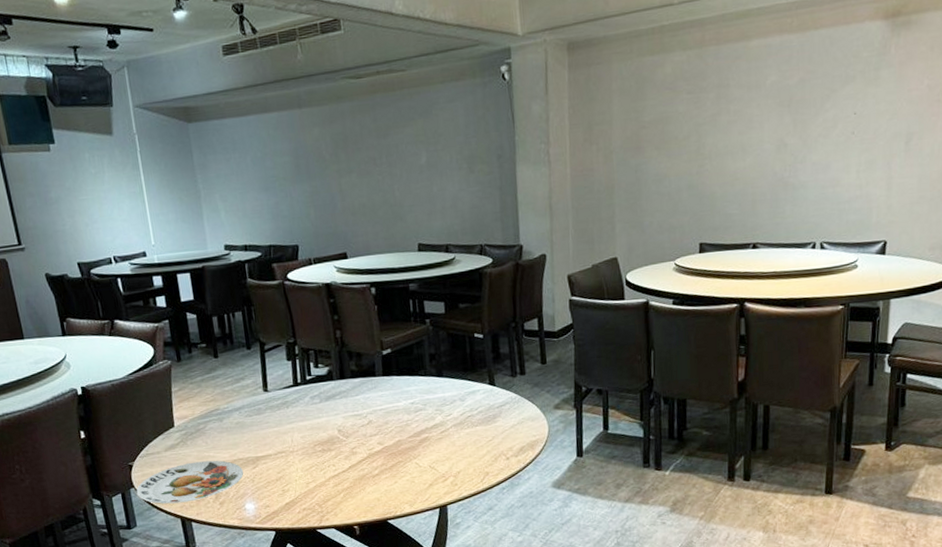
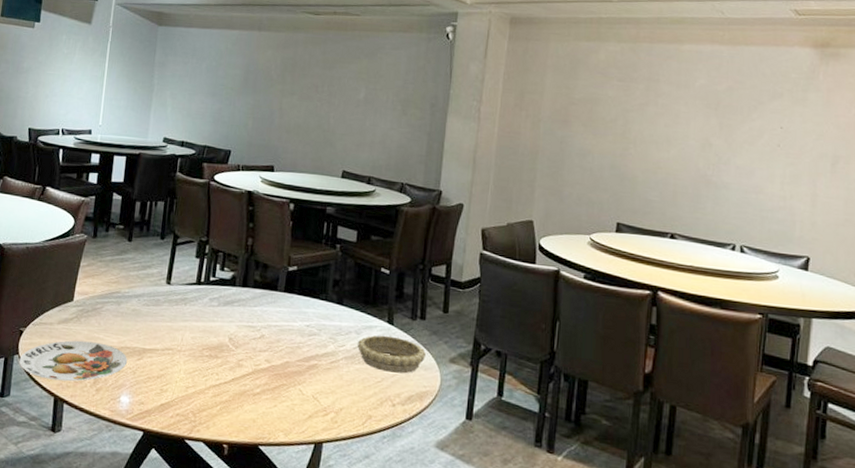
decorative bowl: none [464,396,531,431] -> present [358,335,426,374]

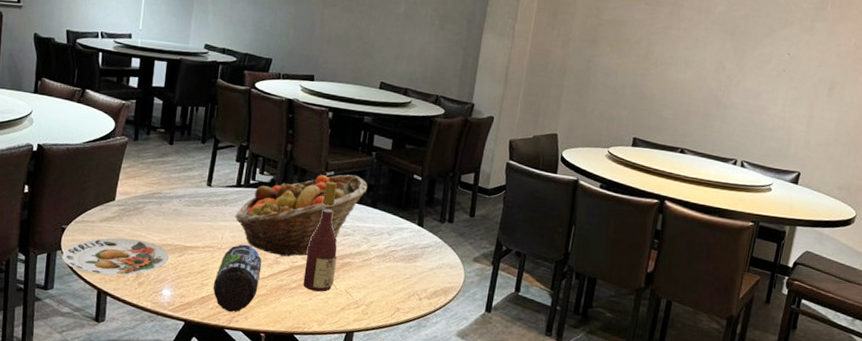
water bottle: none [173,346,224,421] -> present [213,244,262,313]
fruit basket: none [195,269,333,360] -> present [235,174,368,257]
wine bottle: none [267,276,303,398] -> present [303,180,338,292]
decorative bowl: present [358,335,426,374] -> none [389,236,452,271]

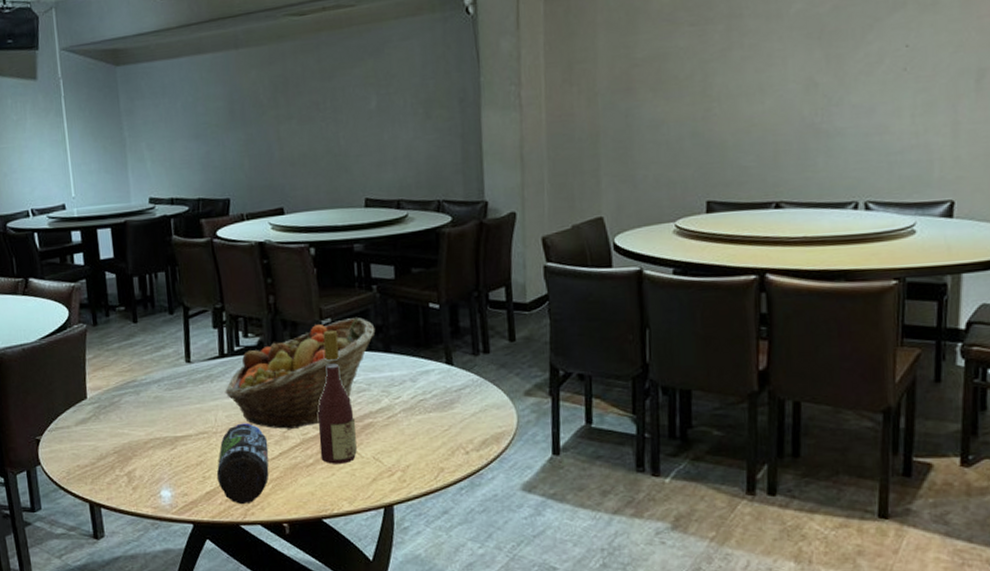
plate: present [62,237,169,276] -> none [42,438,160,486]

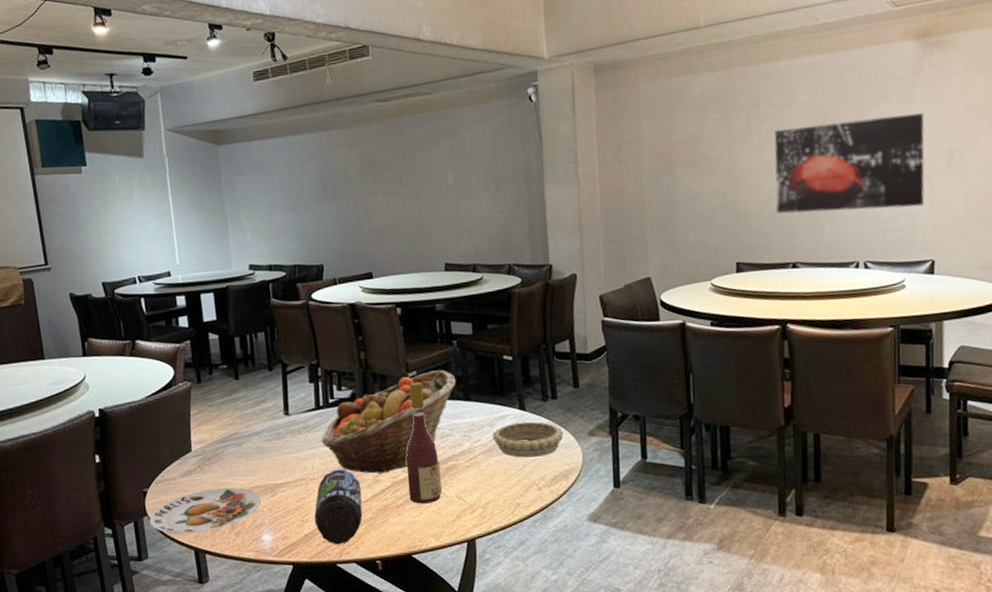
plate: none [42,438,160,486] -> present [149,487,261,534]
decorative bowl: none [415,378,496,419] -> present [493,421,564,458]
wall art: none [757,23,950,145] -> present [774,113,925,214]

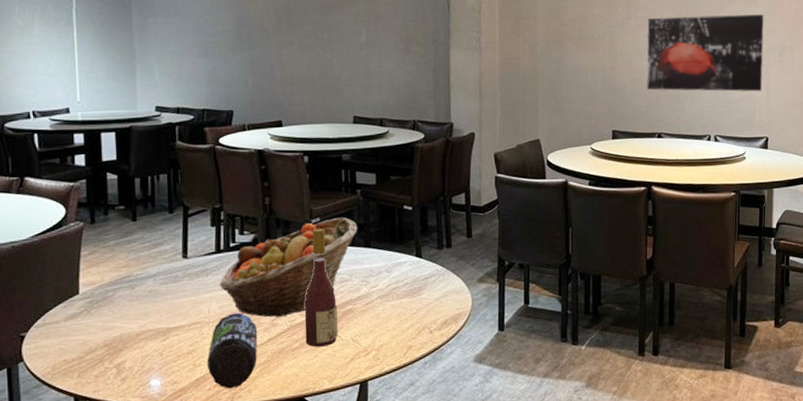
plate: present [149,487,261,534] -> none [25,331,151,381]
decorative bowl: present [493,421,564,458] -> none [390,268,456,303]

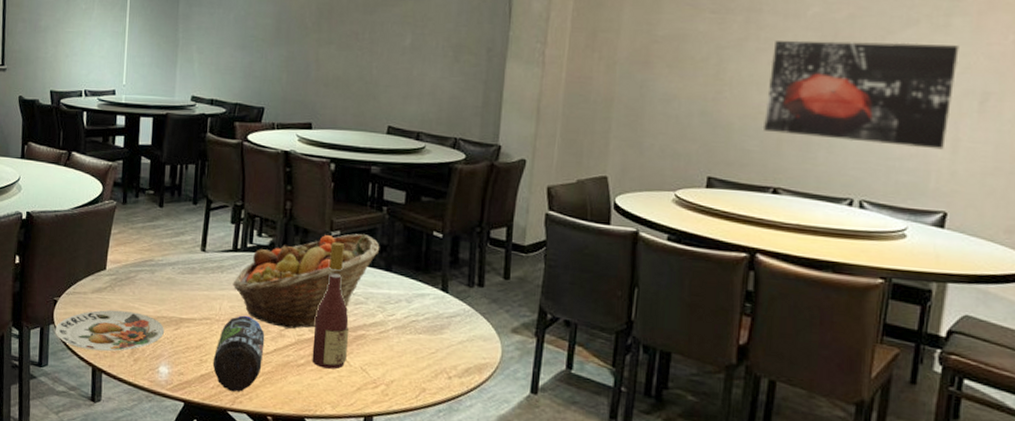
plate: none [25,331,151,381] -> present [55,309,164,351]

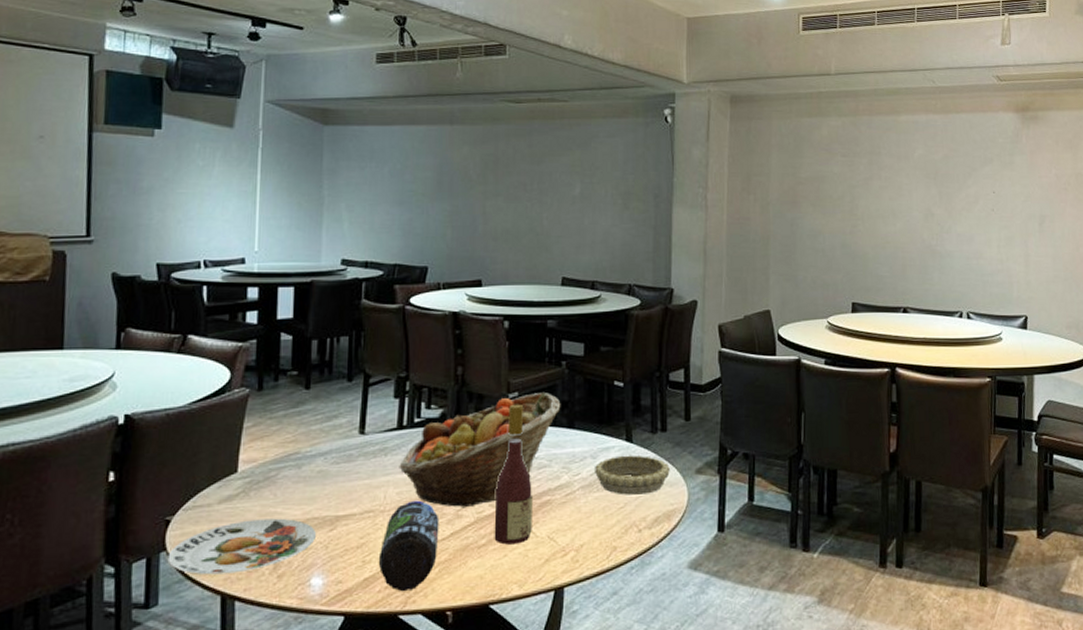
decorative bowl: none [409,303,485,345] -> present [595,455,670,496]
wall art: present [762,40,959,150] -> none [890,177,1022,264]

